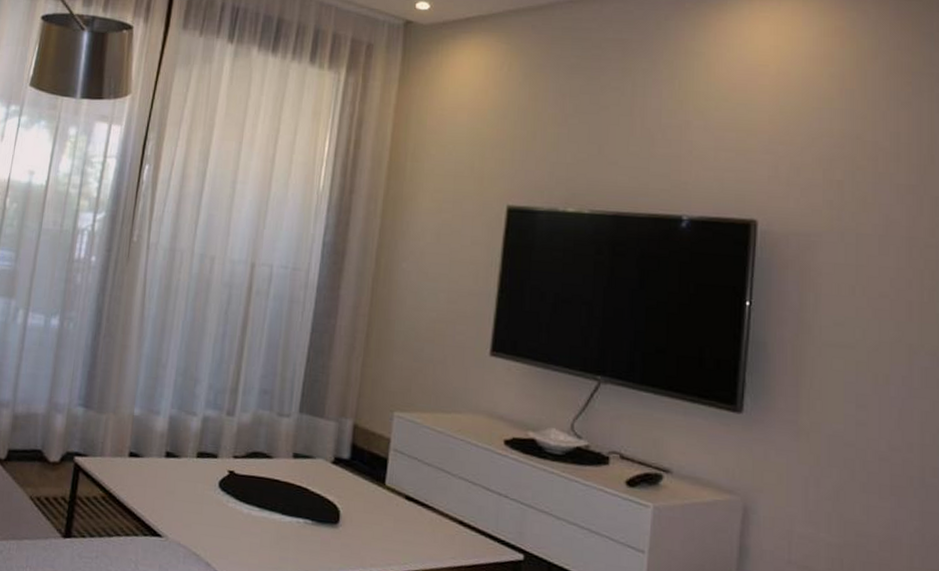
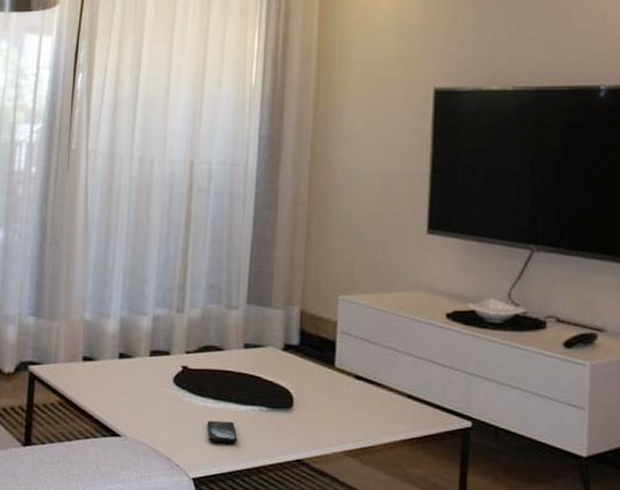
smartphone: none [250,529,281,555] -> present [207,421,238,443]

